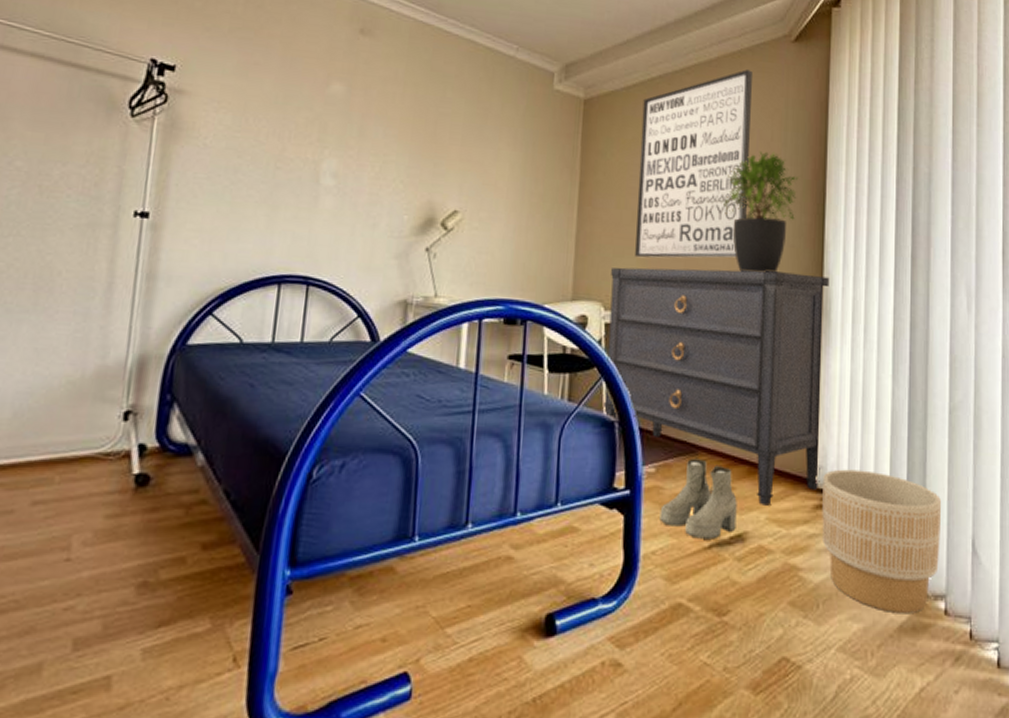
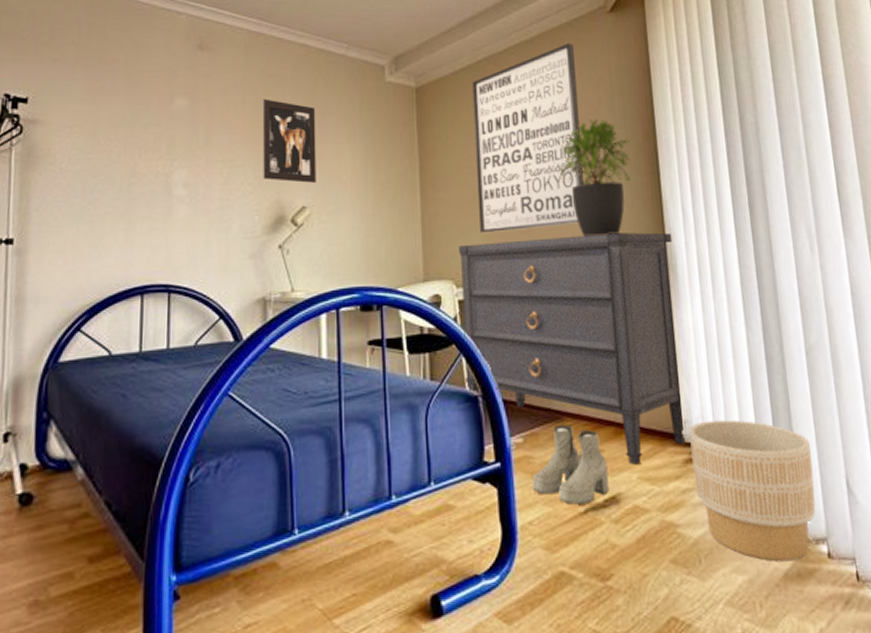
wall art: none [416,93,478,187] -> present [262,98,316,183]

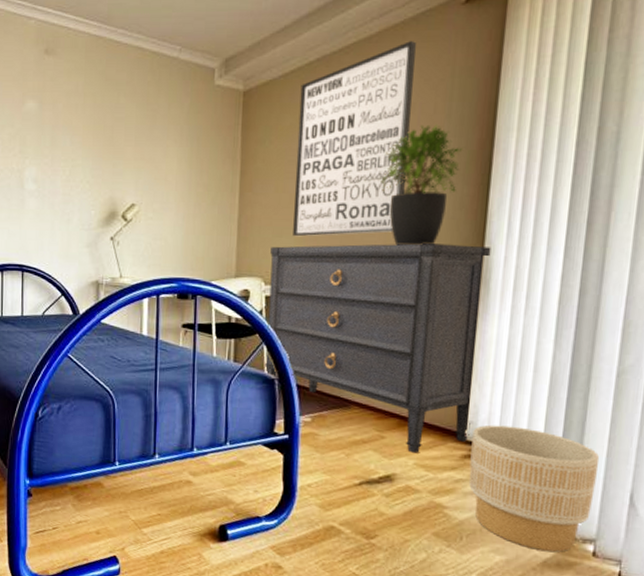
wall art: present [262,98,316,183] -> none [99,102,148,182]
boots: present [532,424,609,505] -> none [315,411,387,478]

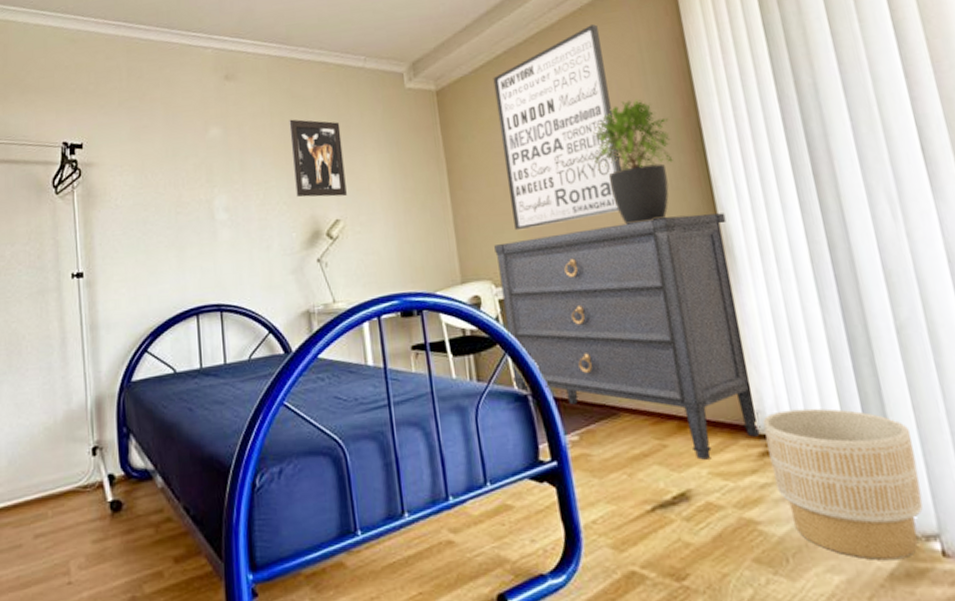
wall art: none [99,102,148,182] -> present [289,119,347,198]

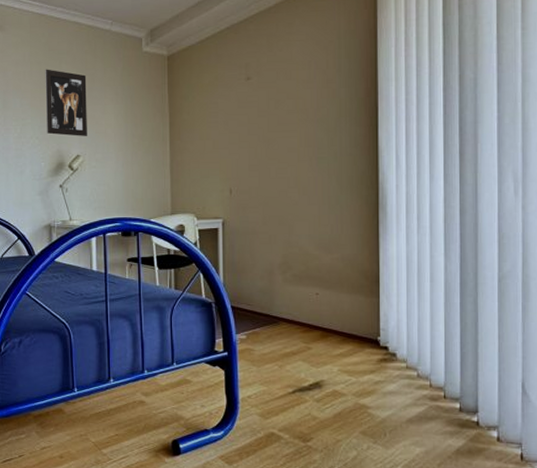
wall art: present [493,24,621,231] -> none [215,11,309,177]
dresser: present [494,213,761,460] -> none [200,177,385,360]
potted plant: present [591,98,673,225] -> none [286,78,353,180]
planter: present [762,408,924,560] -> none [385,330,493,440]

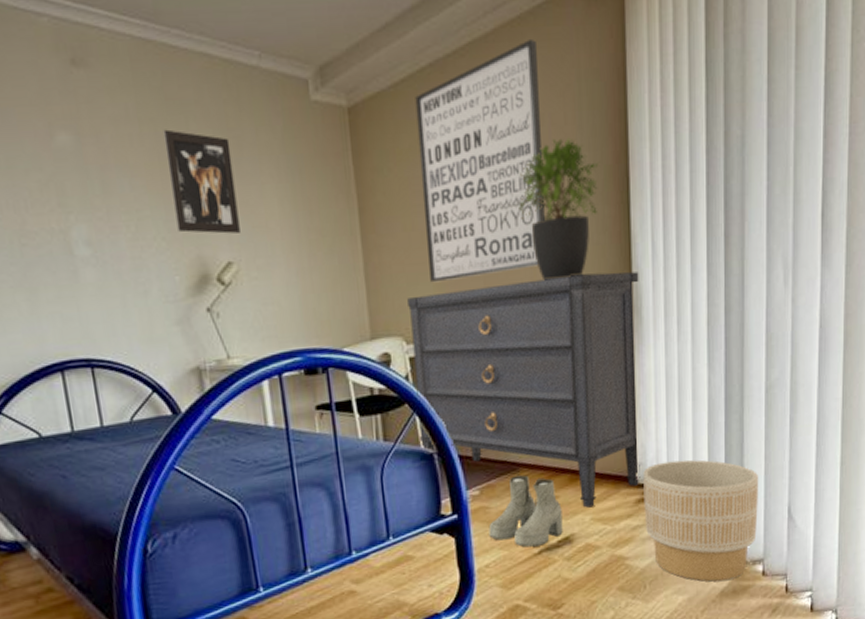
dresser: none [200,177,385,360] -> present [407,272,640,508]
wall art: none [215,11,309,177] -> present [415,40,546,283]
boots: none [252,327,314,386] -> present [488,475,563,548]
potted plant: none [286,78,353,180] -> present [515,137,599,281]
planter: none [385,330,493,440] -> present [643,459,759,582]

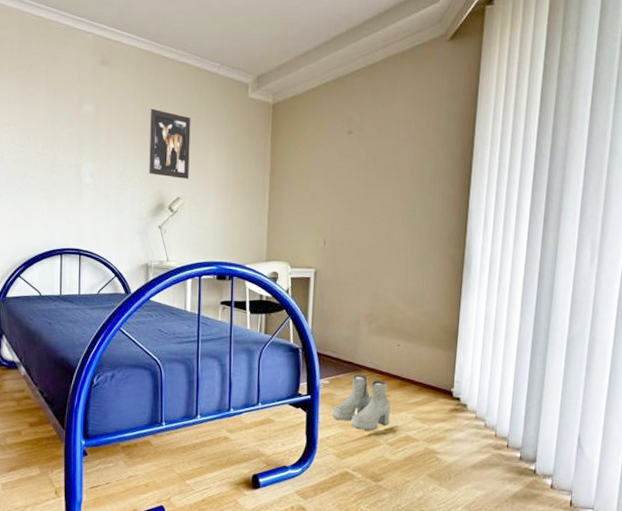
dresser: present [407,272,640,508] -> none [291,234,472,408]
wall art: present [415,40,546,283] -> none [314,69,412,228]
potted plant: present [515,137,599,281] -> none [383,137,449,237]
planter: present [643,459,759,582] -> none [456,383,555,486]

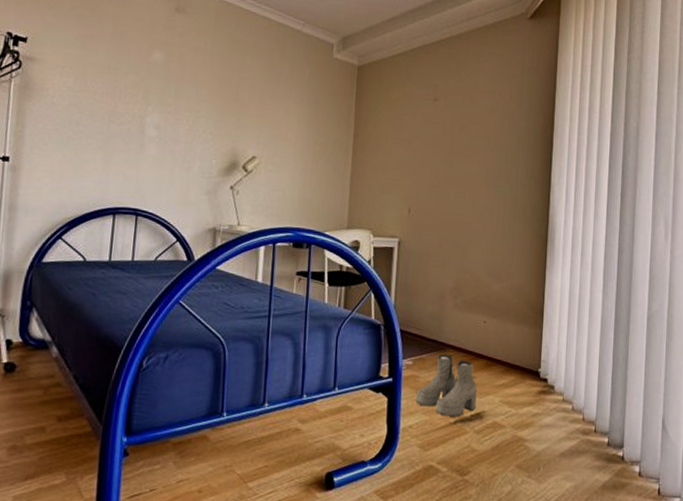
wall art: present [149,108,191,179] -> none [222,61,272,137]

